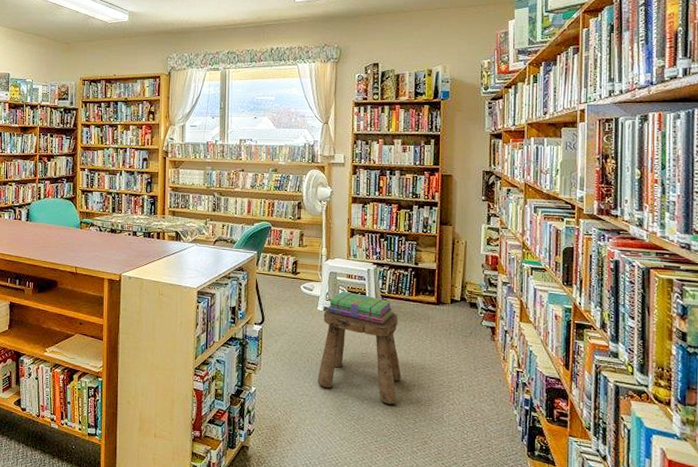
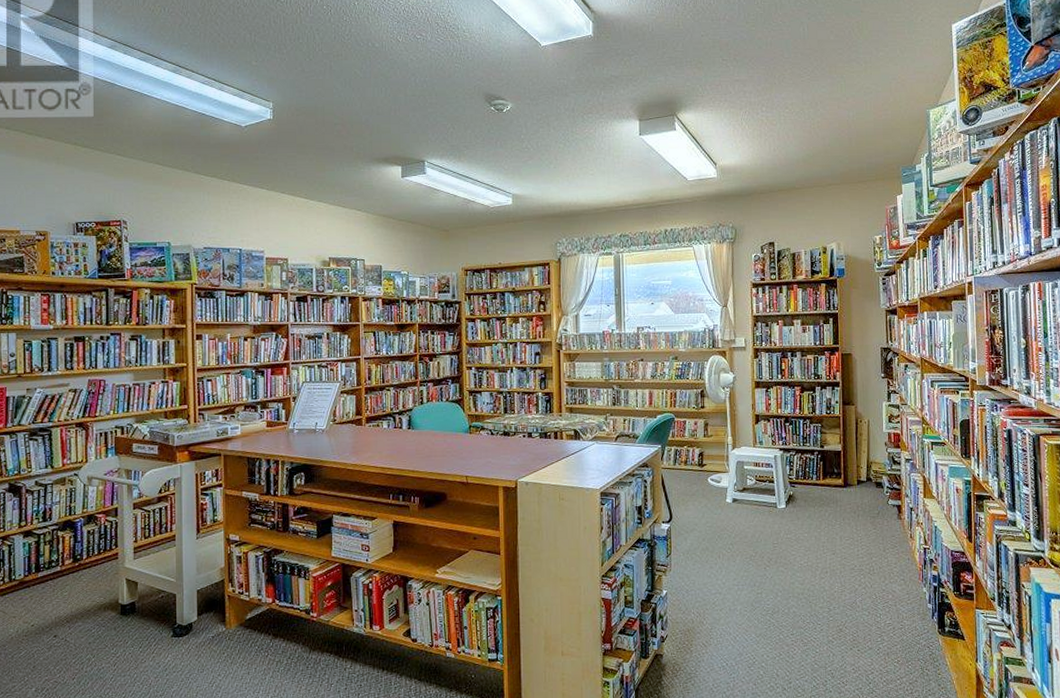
stool: present [317,308,402,404] -> none [730,498,814,594]
stack of books: present [328,291,393,325] -> none [737,480,801,512]

